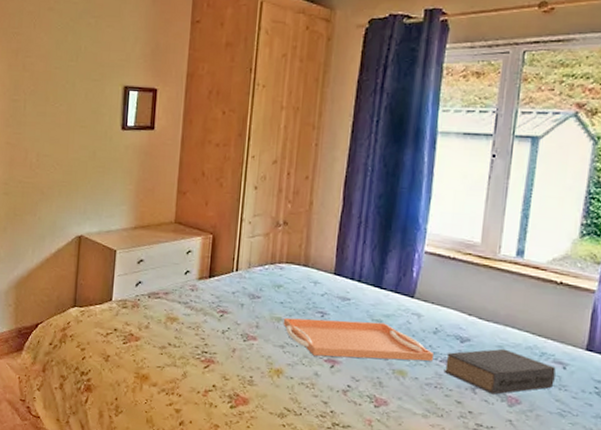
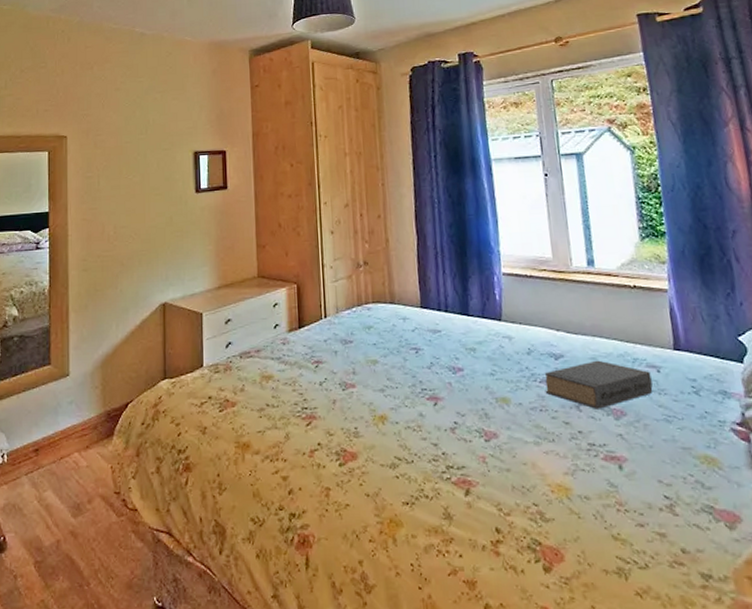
serving tray: present [283,317,435,361] -> none [378,350,533,395]

